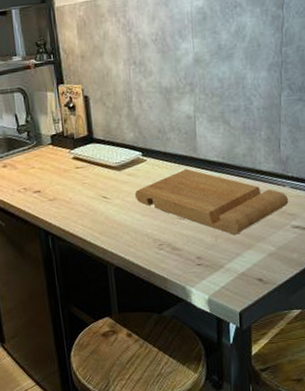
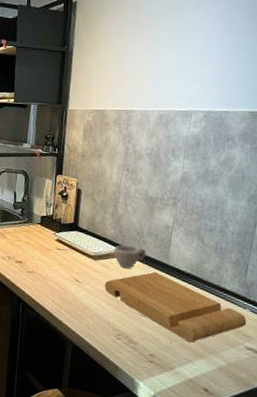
cup: none [137,145,173,172] -> present [114,244,147,268]

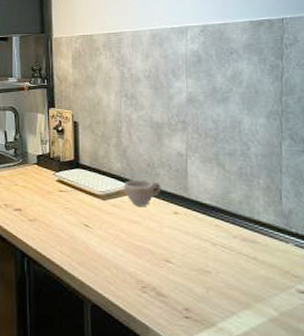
cutting board: present [104,271,247,342] -> none [118,208,293,289]

